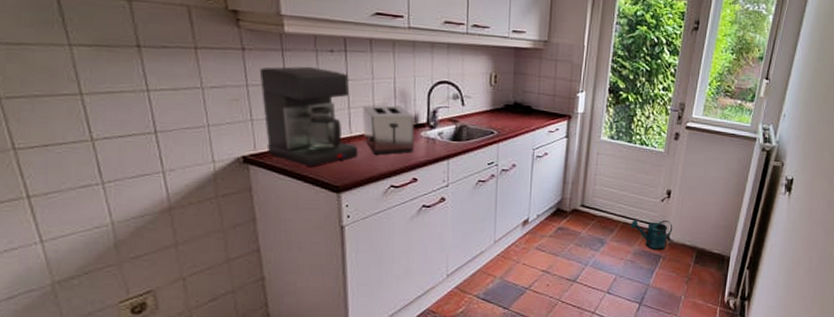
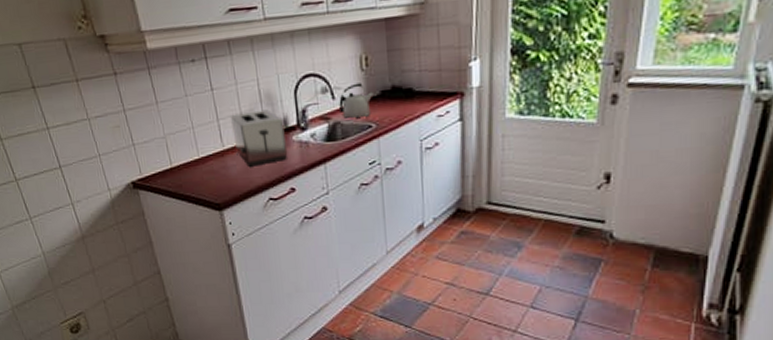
coffee maker: present [259,66,359,168] -> none [132,80,234,187]
kettle: none [467,95,500,124] -> present [339,83,375,119]
watering can: present [630,220,673,251] -> none [555,213,617,253]

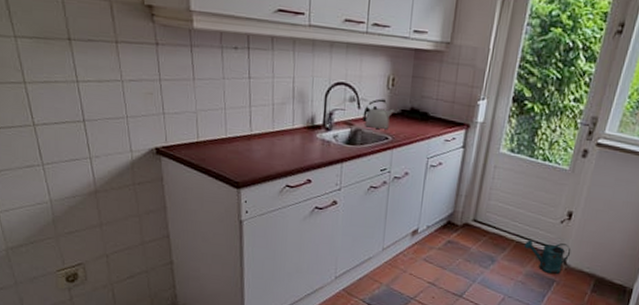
toaster: present [230,109,288,167] -> none [262,104,311,155]
watering can: none [555,213,617,253] -> present [524,240,571,275]

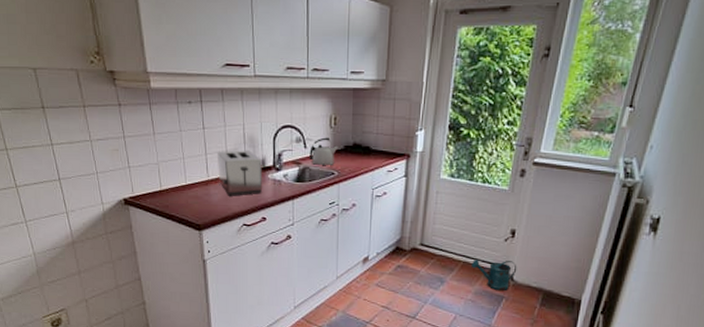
toaster: none [262,104,311,155] -> present [216,150,263,196]

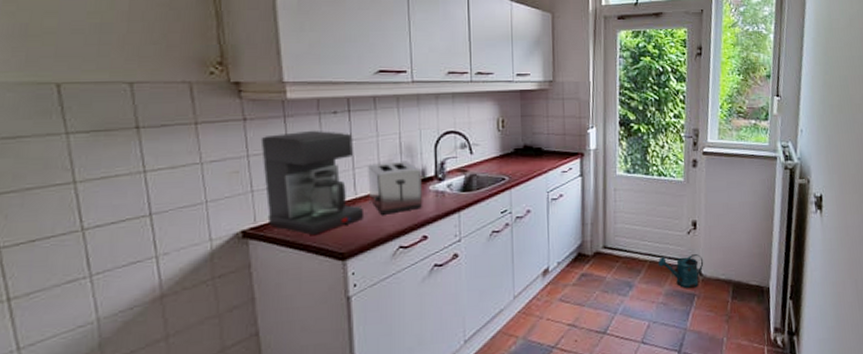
coffee maker: none [133,117,215,208] -> present [260,130,365,236]
kettle: present [309,137,340,165] -> none [476,141,509,171]

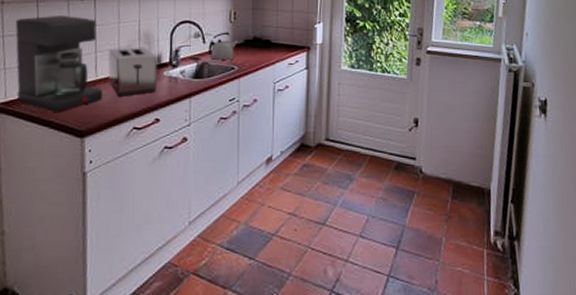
kettle: none [476,141,509,171] -> present [208,32,240,60]
watering can: present [657,254,704,289] -> none [378,152,425,186]

